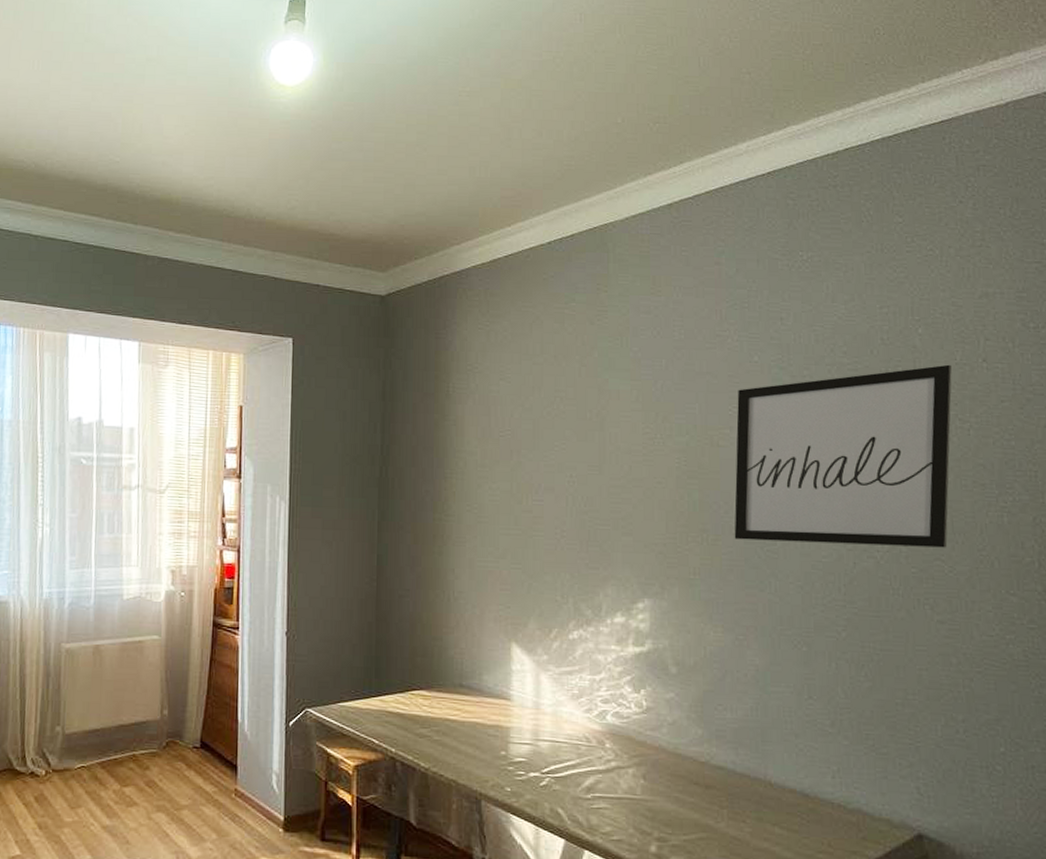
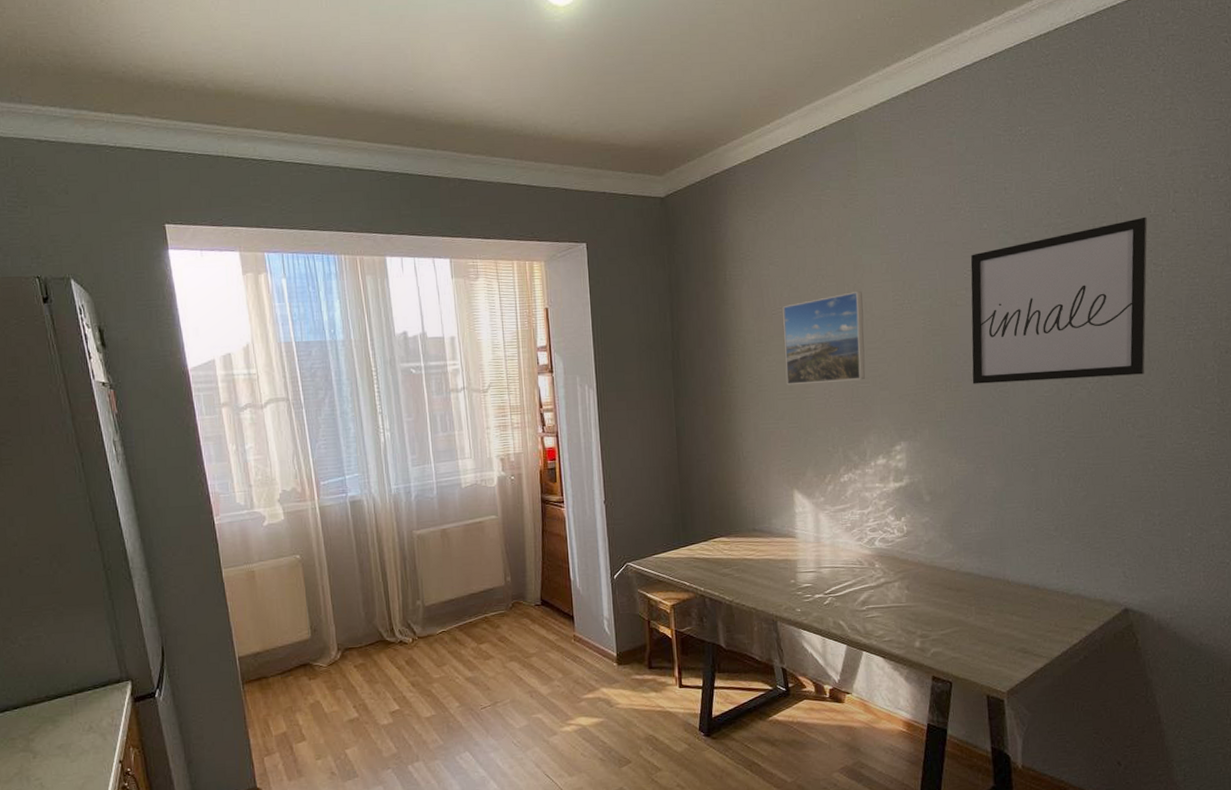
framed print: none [511,419,607,522] -> present [782,291,866,386]

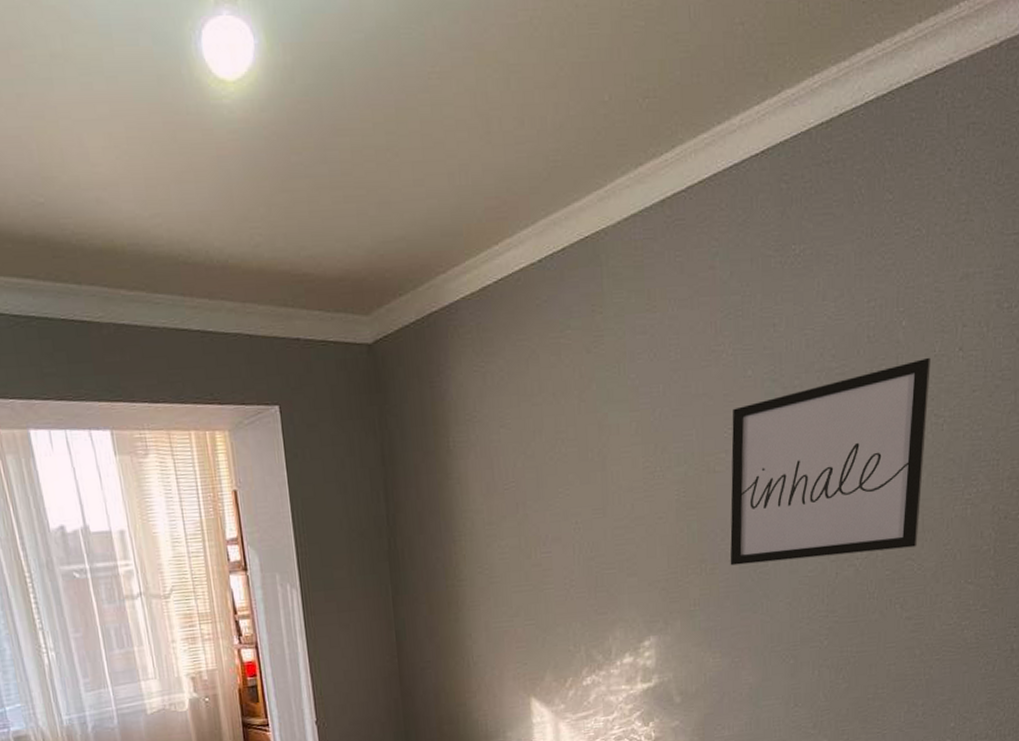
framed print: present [782,291,866,386] -> none [516,458,611,576]

